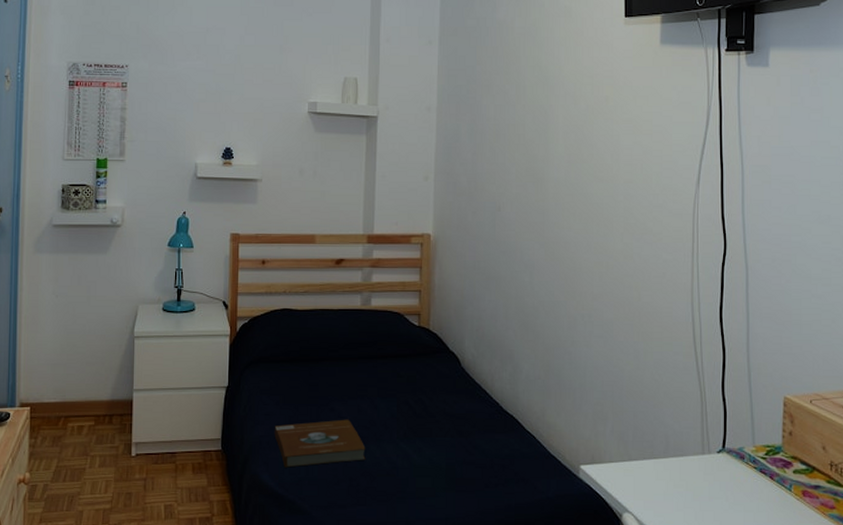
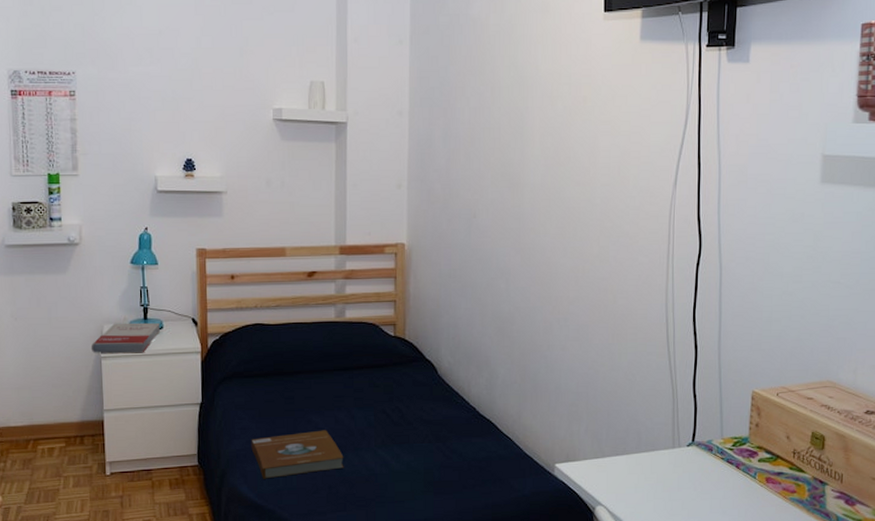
book: none [125,303,192,334] -> present [90,322,160,354]

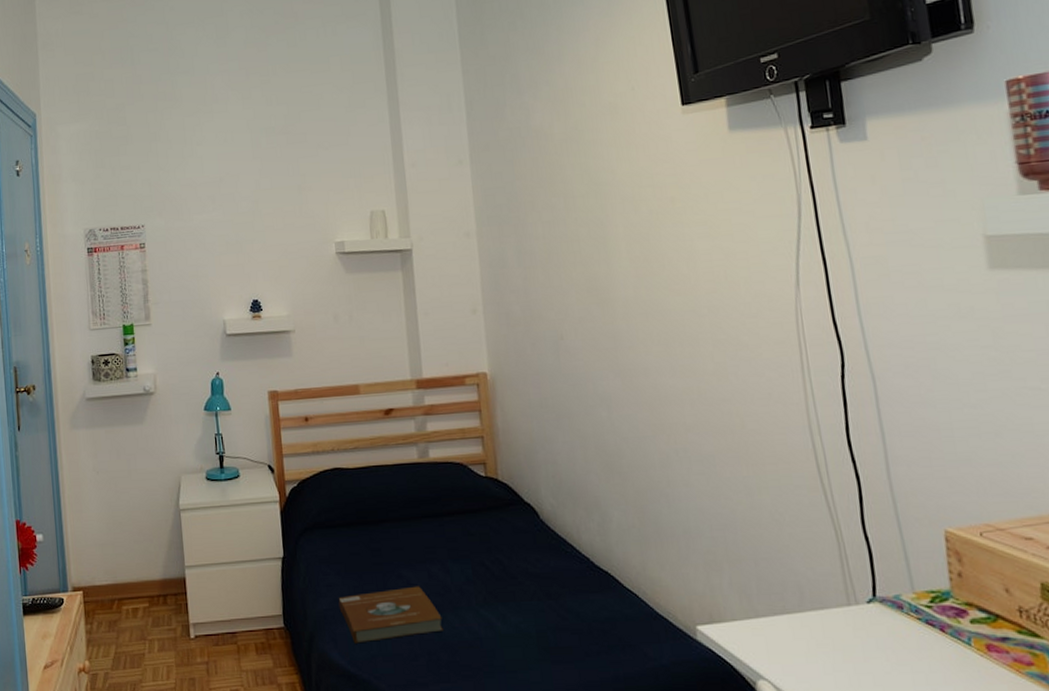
book: present [90,322,160,354] -> none [169,471,237,506]

